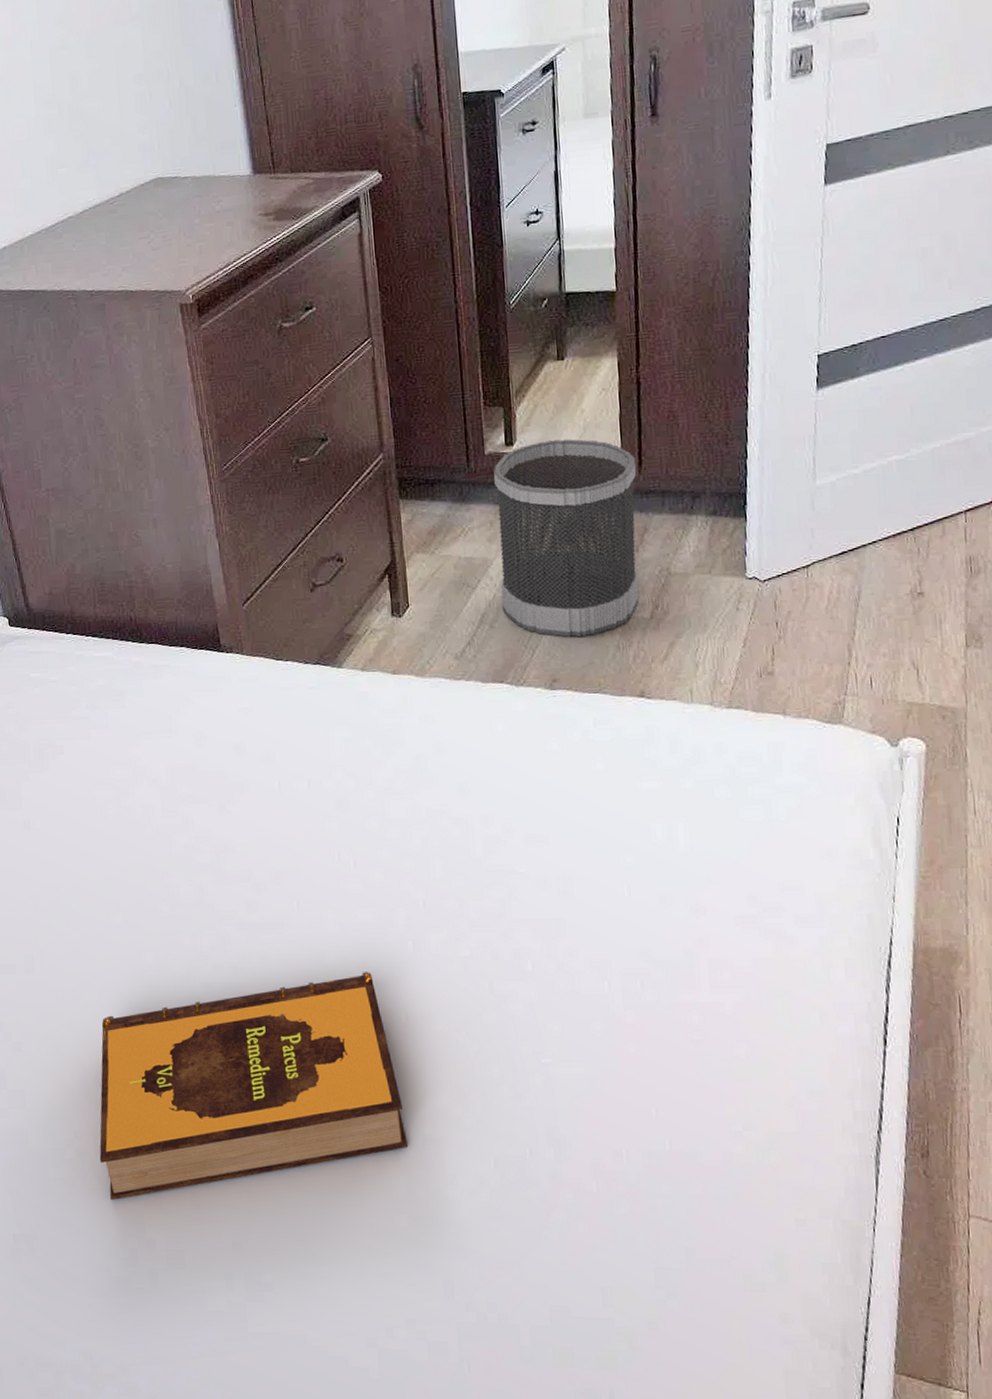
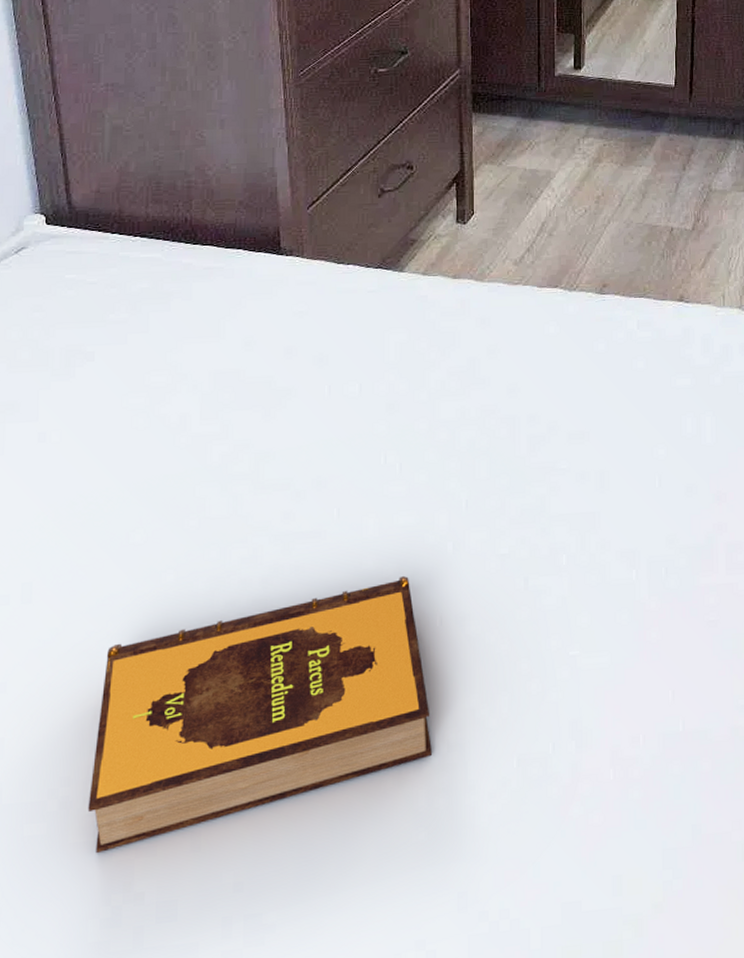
wastebasket: present [494,439,639,638] -> none [561,66,688,246]

